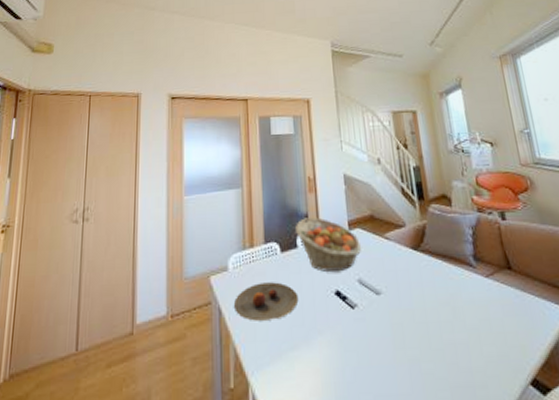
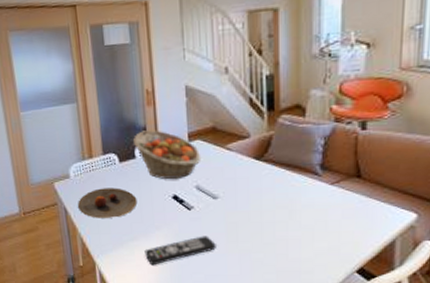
remote control: none [306,341,384,384] -> present [144,236,216,265]

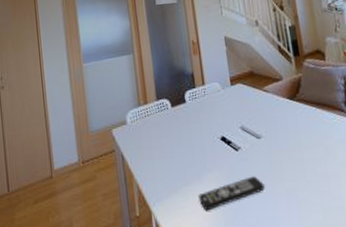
plate: present [78,188,138,218] -> none [134,132,189,164]
fruit basket: present [133,130,200,179] -> none [183,76,242,122]

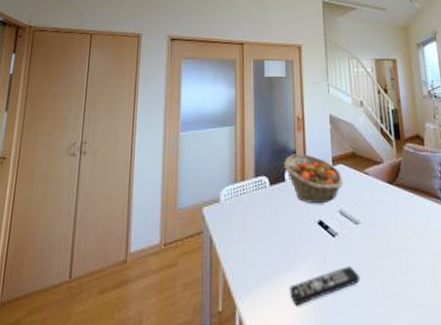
fruit basket: none [183,76,242,122] -> present [284,154,343,203]

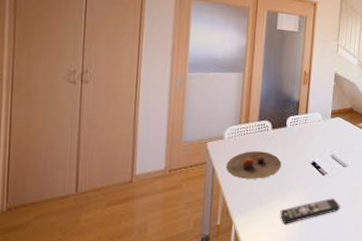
plate: none [225,213,285,249] -> present [227,151,282,179]
fruit basket: present [284,154,343,203] -> none [287,104,338,148]

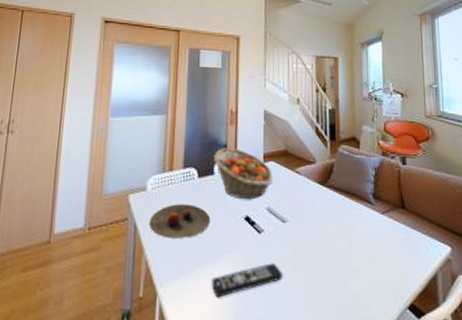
fruit basket: none [287,104,338,148] -> present [214,148,273,198]

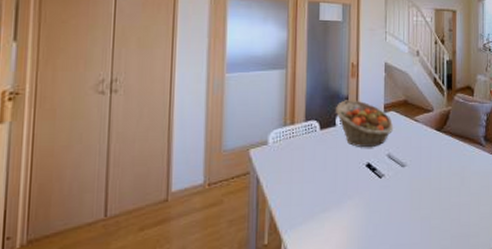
plate: present [150,204,211,239] -> none [272,155,333,189]
remote control: present [211,263,283,298] -> none [335,204,402,239]

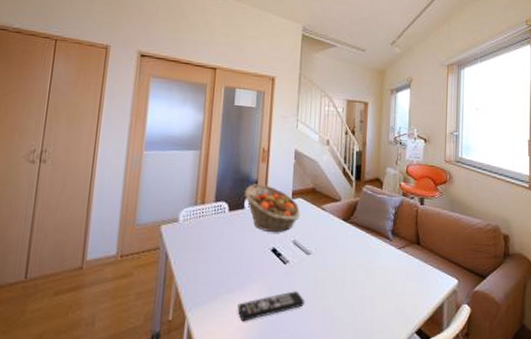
remote control: none [335,204,402,239] -> present [237,291,304,322]

